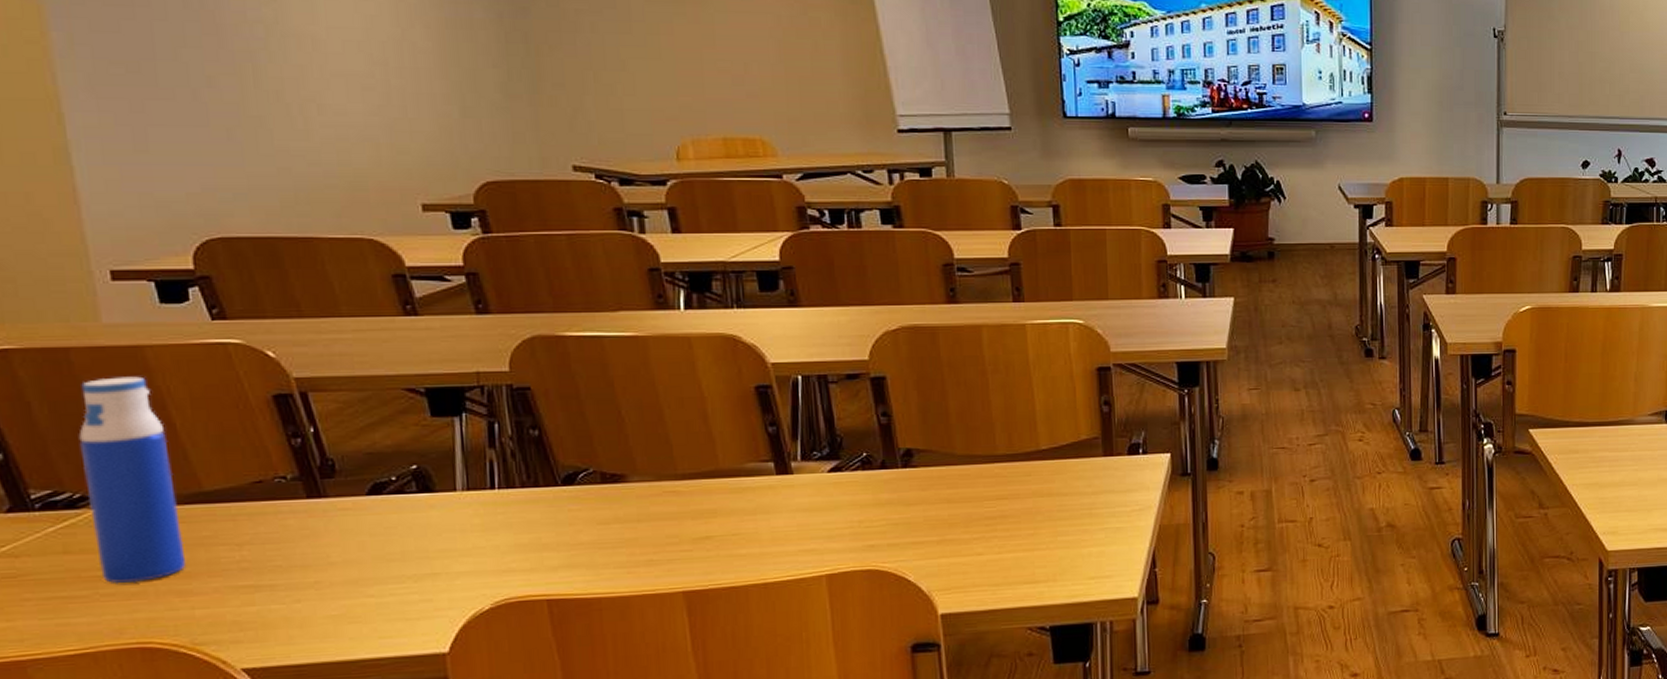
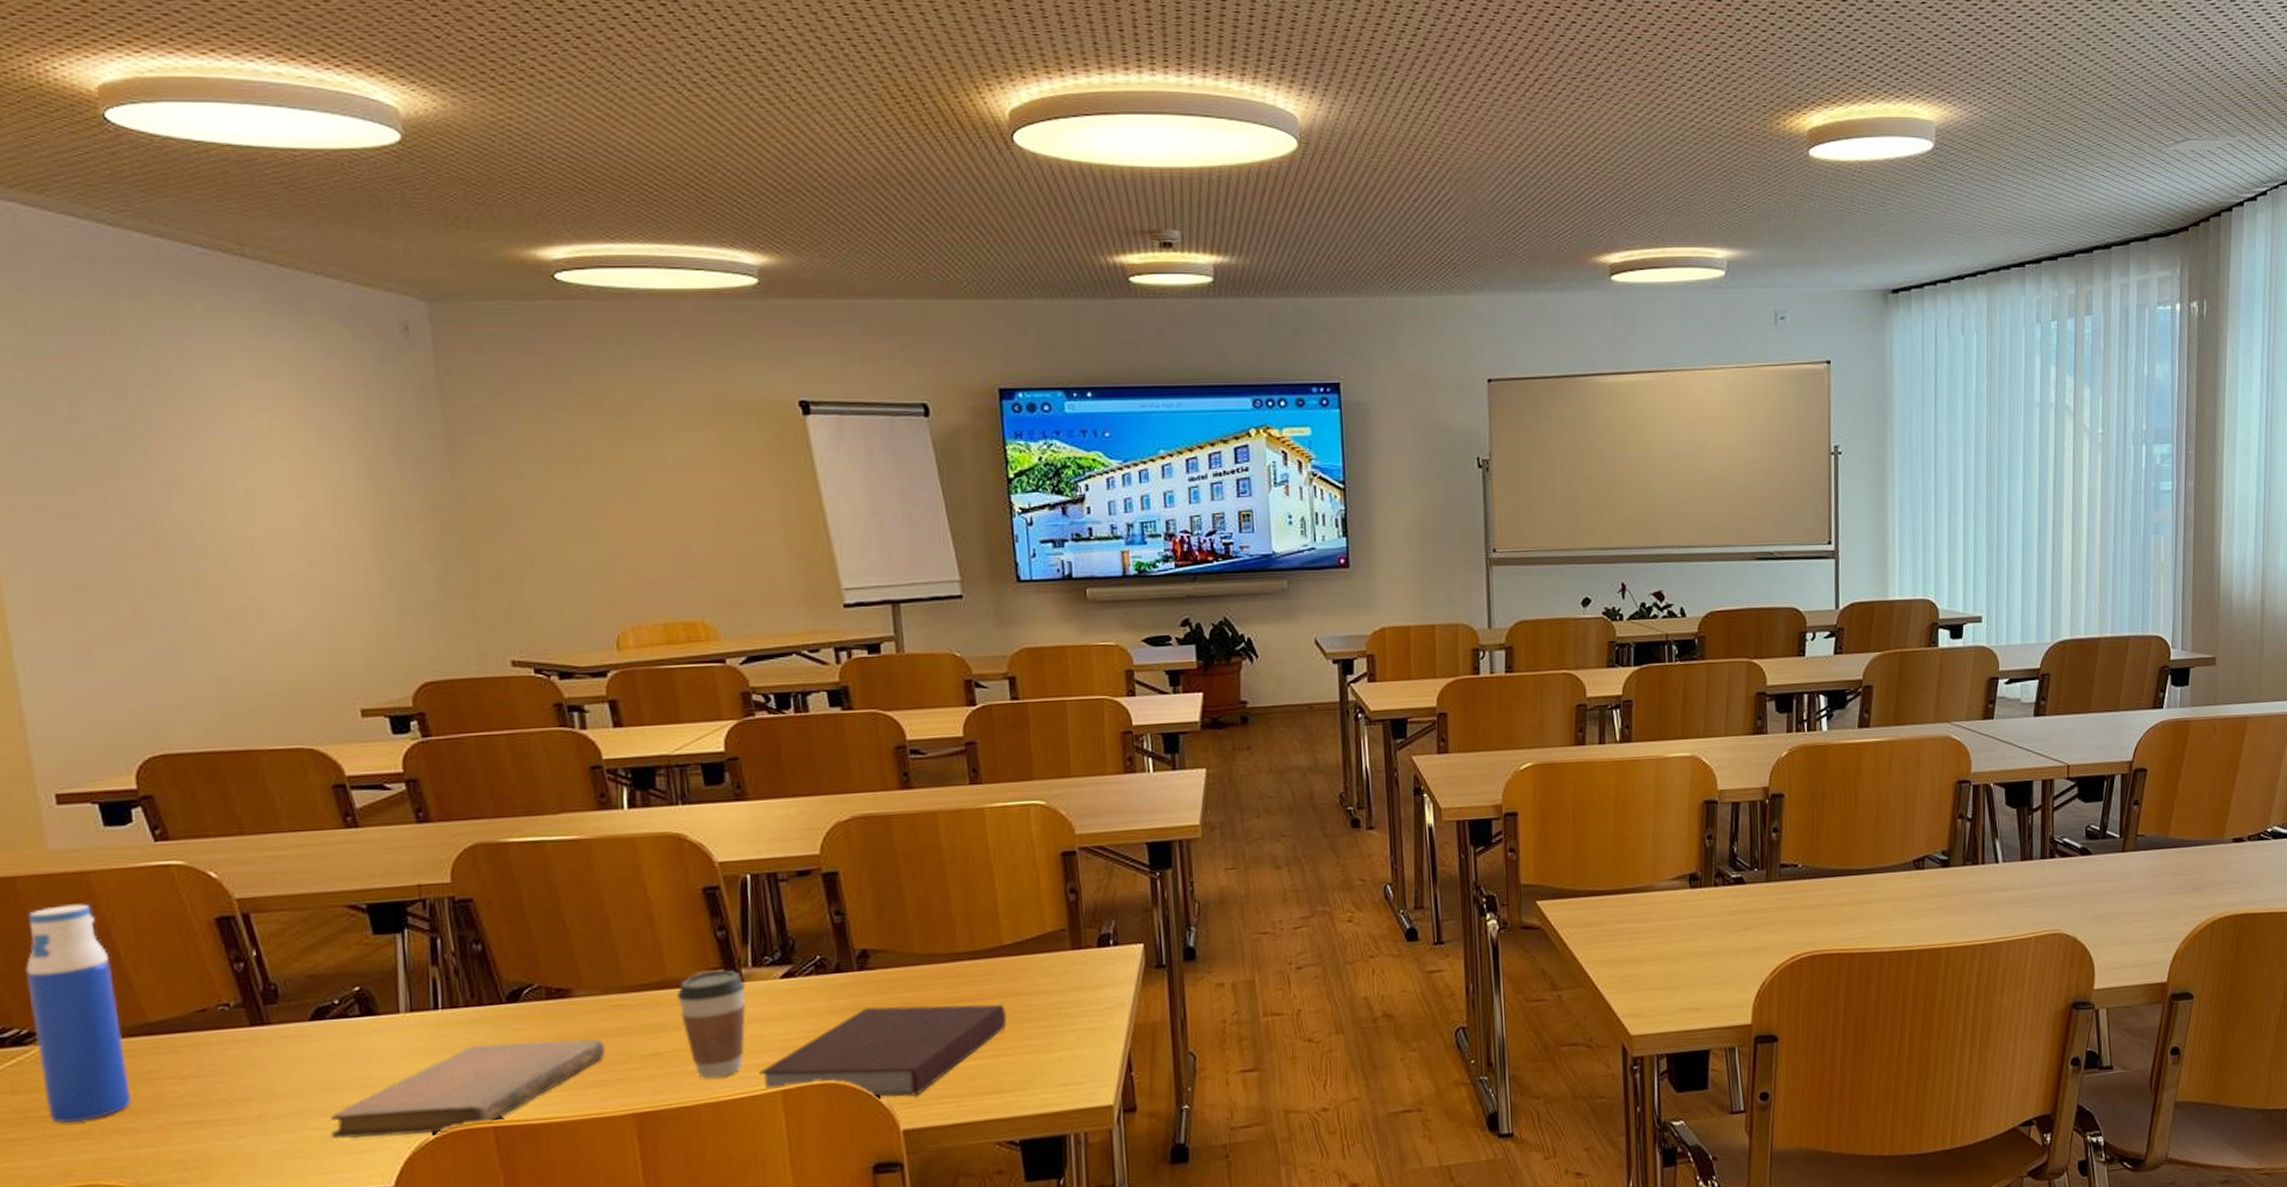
notebook: none [386,521,658,607] -> present [330,1039,606,1139]
coffee cup: none [729,462,794,562] -> present [677,970,746,1079]
notebook: none [805,501,1041,584] -> present [758,1004,1006,1098]

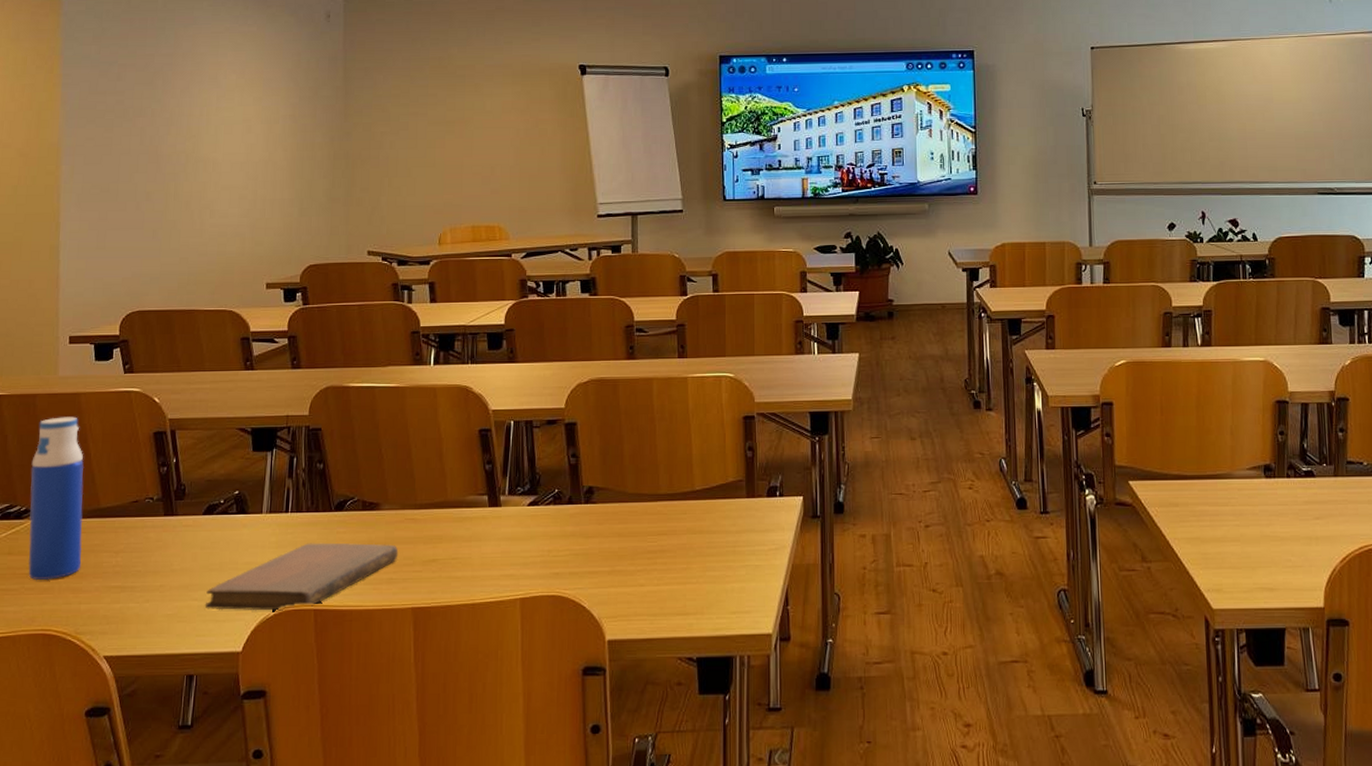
coffee cup: present [677,970,746,1079] -> none [453,496,502,584]
notebook: present [758,1004,1006,1098] -> none [505,534,693,612]

